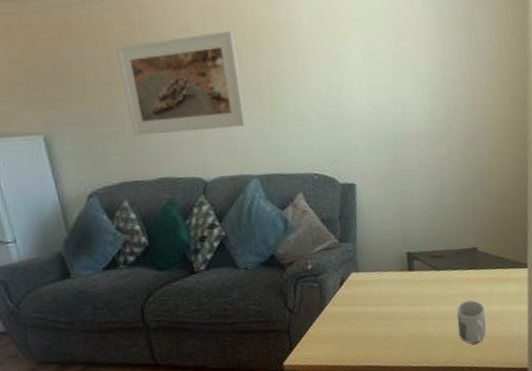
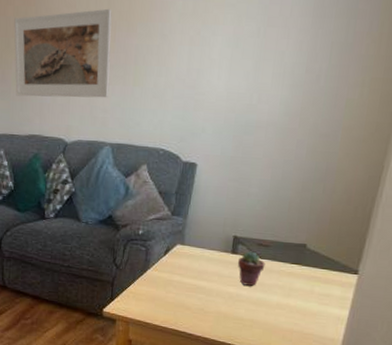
potted succulent: none [415,264,443,302] -> present [237,251,266,286]
mug: present [456,300,486,344] -> none [268,293,302,336]

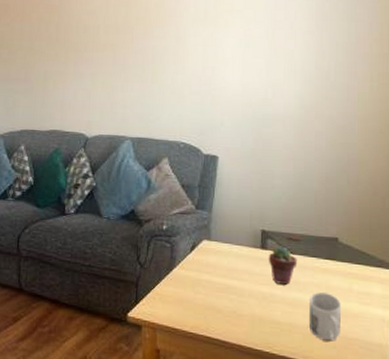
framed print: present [14,8,112,98] -> none [37,15,130,95]
mug: none [268,293,302,336] -> present [308,292,342,342]

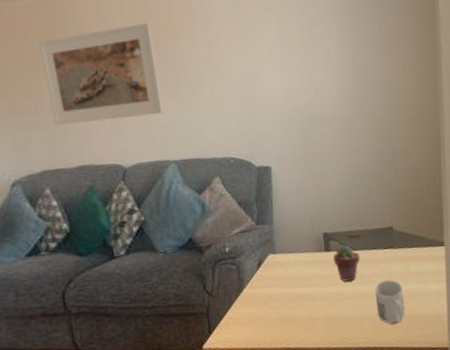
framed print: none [37,15,130,95] -> present [39,22,164,126]

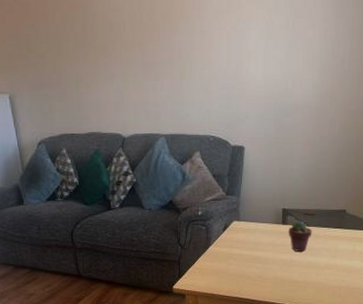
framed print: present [39,22,164,126] -> none [63,10,159,97]
mug: present [374,280,405,324] -> none [320,255,347,292]

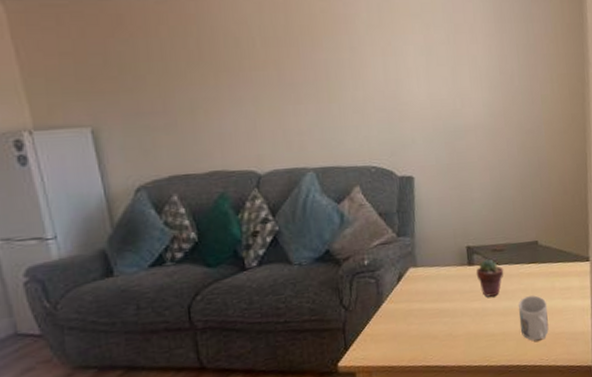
mug: none [320,255,347,292] -> present [518,295,549,341]

